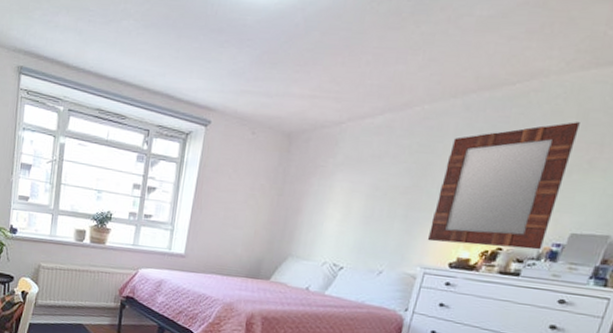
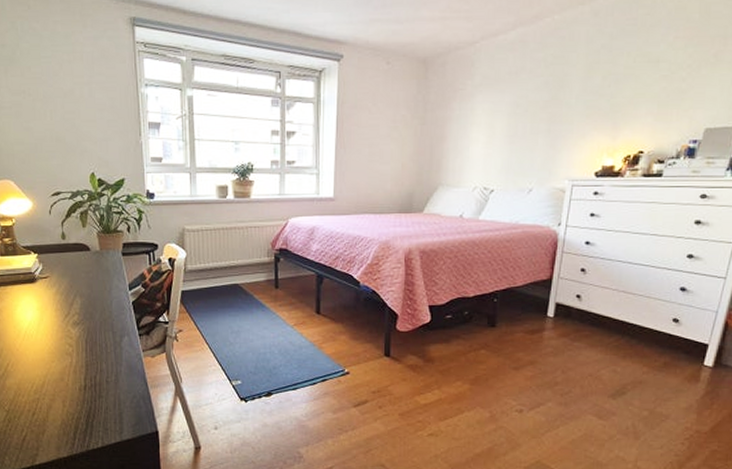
home mirror: present [427,122,580,250] -> none [571,17,703,153]

